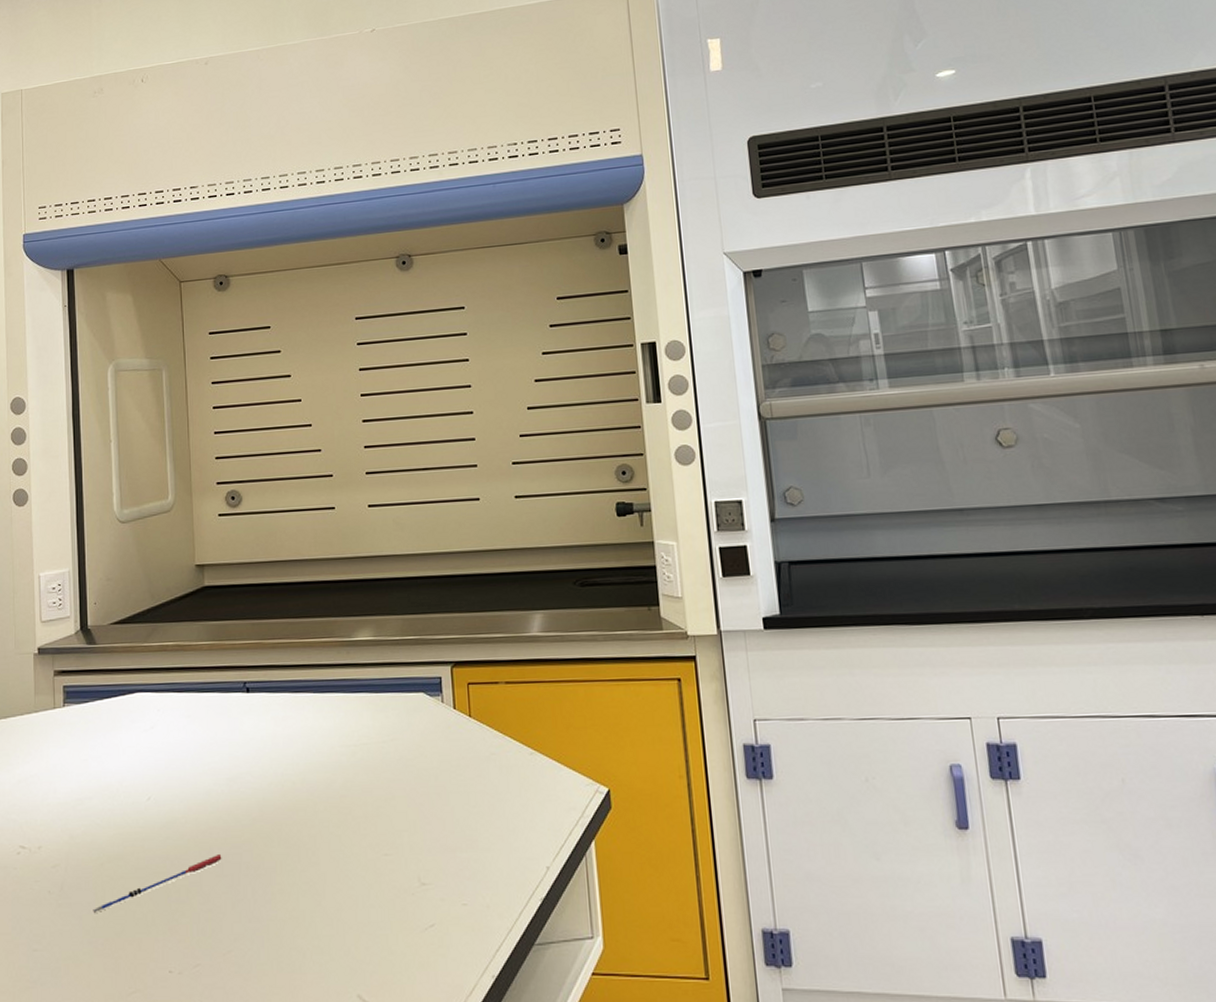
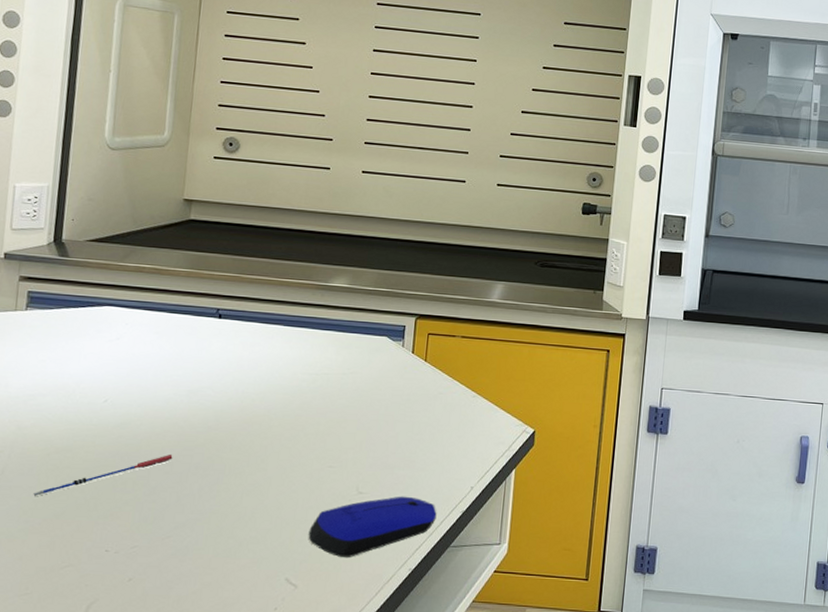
computer mouse: none [374,884,513,967] -> present [308,496,437,558]

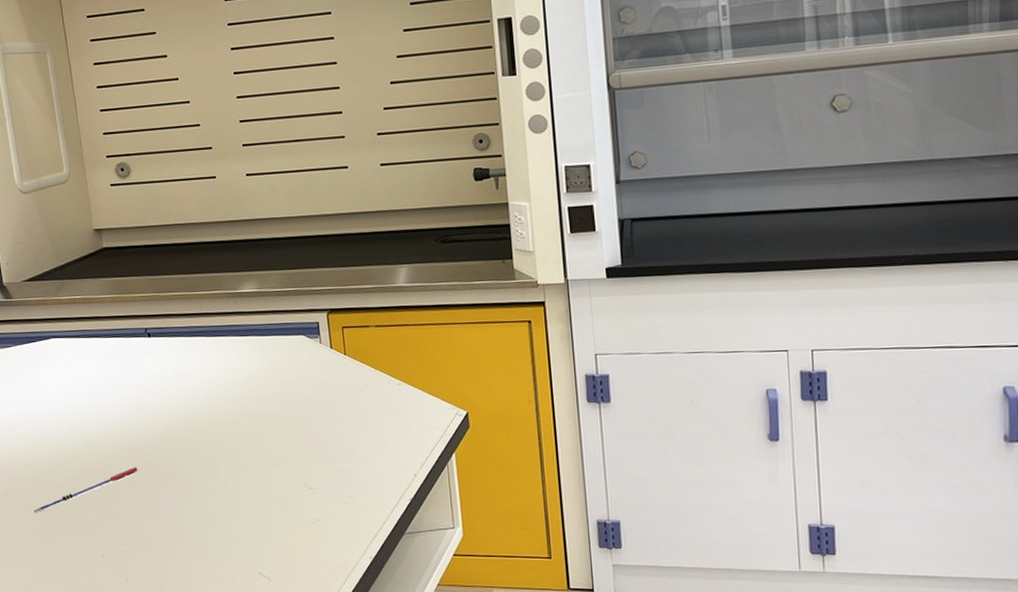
computer mouse: present [308,496,437,558] -> none [270,488,387,551]

